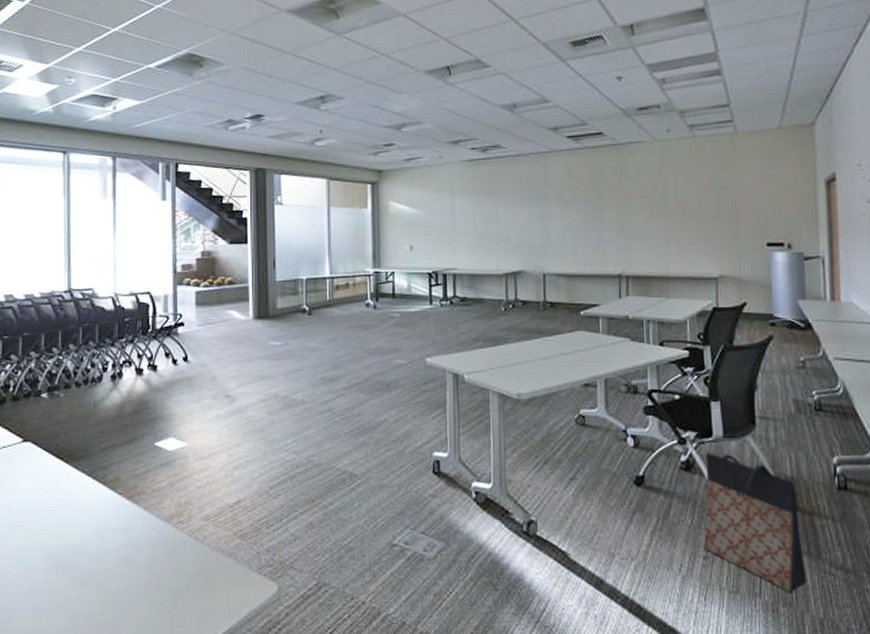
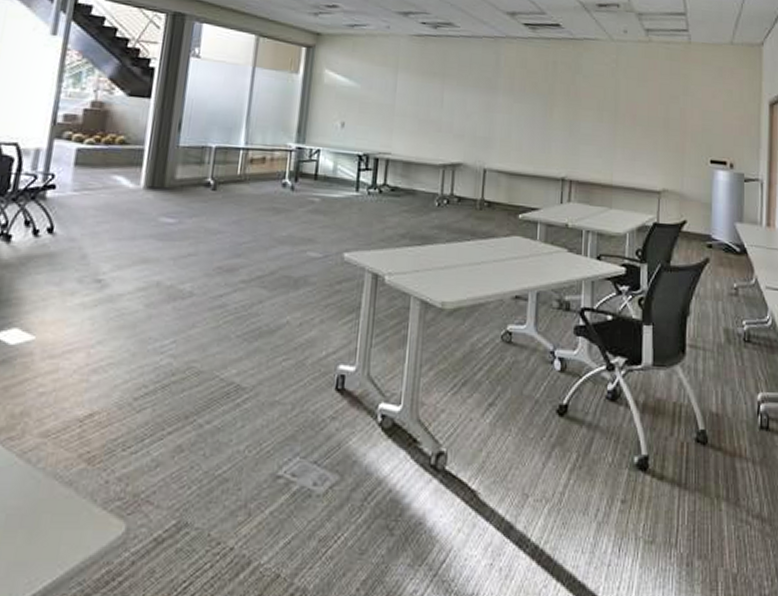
bag: present [703,453,807,593] -> none [623,382,724,544]

